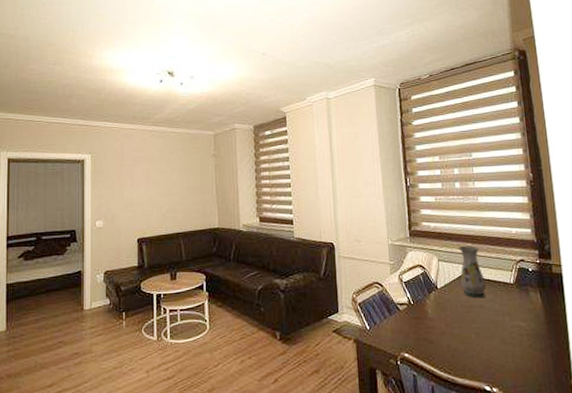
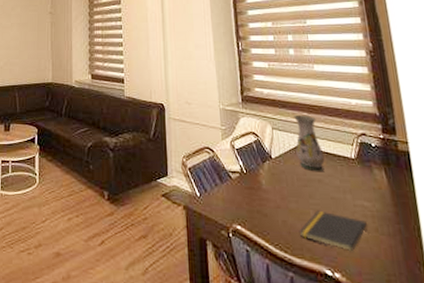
notepad: none [461,333,523,367] -> present [299,210,368,251]

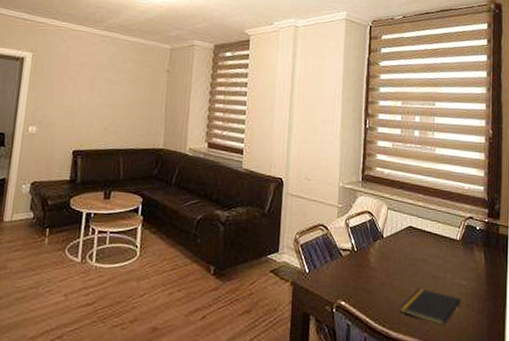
vase: present [294,114,325,172] -> none [407,196,432,252]

